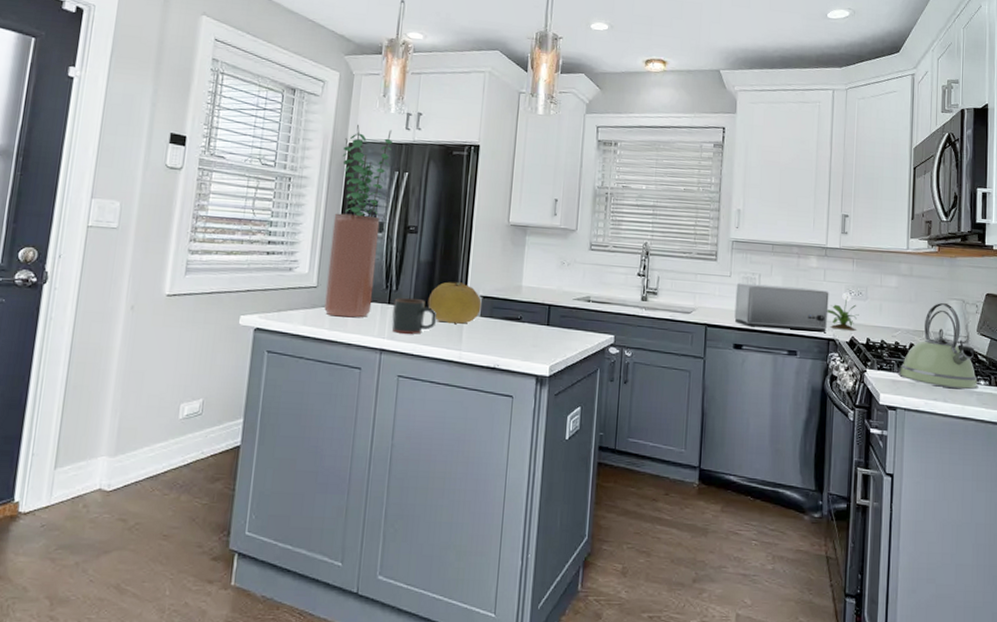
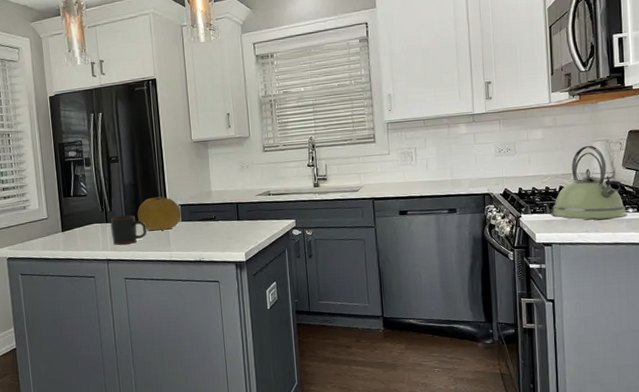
vase: present [324,124,393,318] -> none [45,79,94,240]
toaster: present [734,283,829,333] -> none [395,152,482,196]
potted flower: present [827,290,859,331] -> none [480,148,510,185]

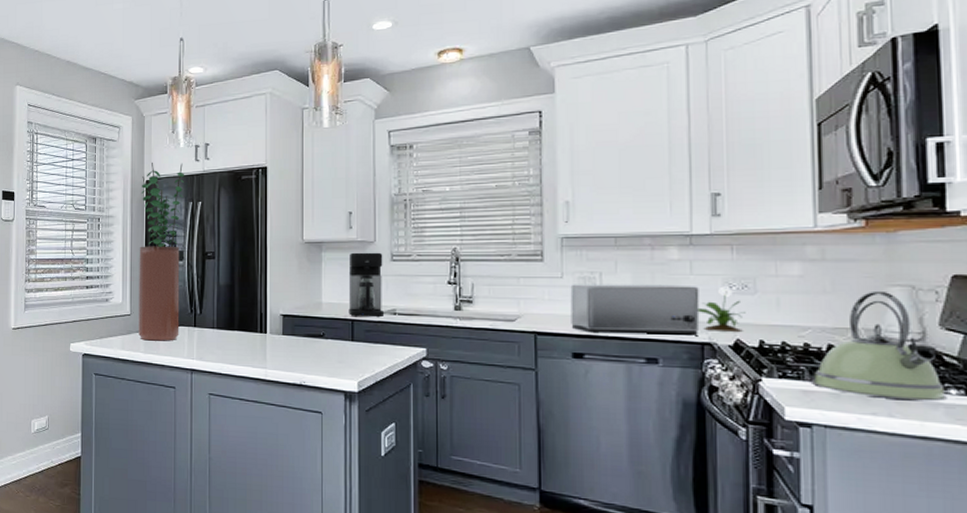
vase: none [45,79,94,240] -> present [138,162,185,341]
mug: present [110,215,147,245] -> none [199,321,239,354]
fruit: present [137,196,181,231] -> none [231,302,282,343]
coffee maker: none [230,145,262,201] -> present [348,252,385,318]
toaster: none [395,152,482,196] -> present [570,284,700,337]
potted flower: none [480,148,510,185] -> present [698,283,746,332]

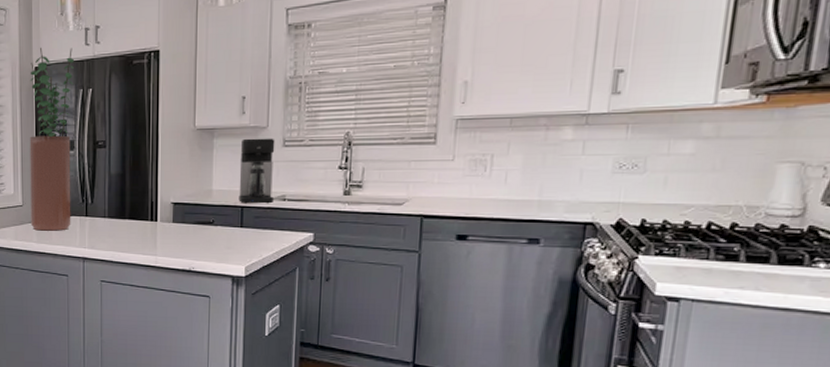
toaster: present [570,284,700,337] -> none [457,165,589,217]
potted flower: present [698,283,746,332] -> none [585,163,632,211]
kettle: present [812,290,947,402] -> none [686,167,815,275]

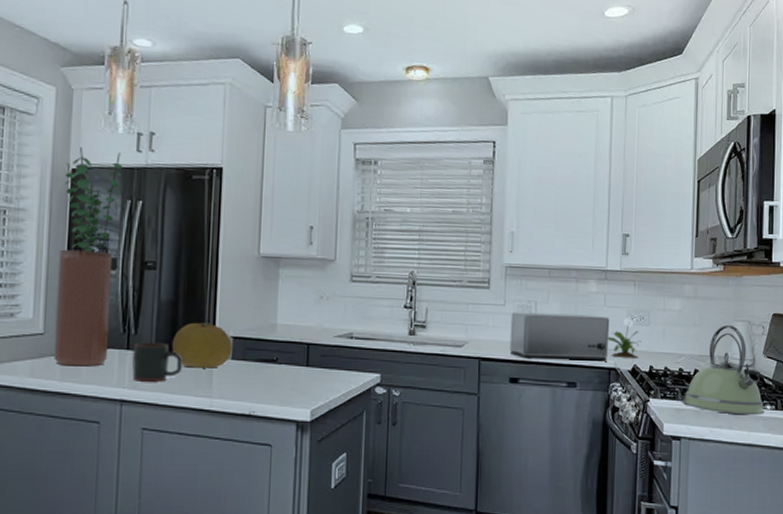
mug: none [91,210,130,243] -> present [132,342,182,382]
fruit: none [122,191,173,231] -> present [172,322,232,368]
coffee maker: present [238,138,275,204] -> none [304,270,343,342]
toaster: none [457,165,589,217] -> present [509,312,610,362]
potted flower: none [585,163,632,211] -> present [608,315,642,358]
kettle: none [686,167,815,275] -> present [683,324,765,415]

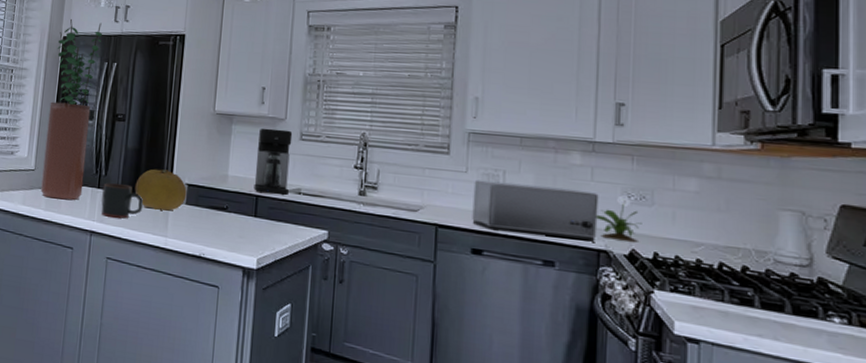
coffee maker: none [304,270,343,342] -> present [254,128,293,196]
kettle: present [683,324,765,415] -> none [702,213,831,329]

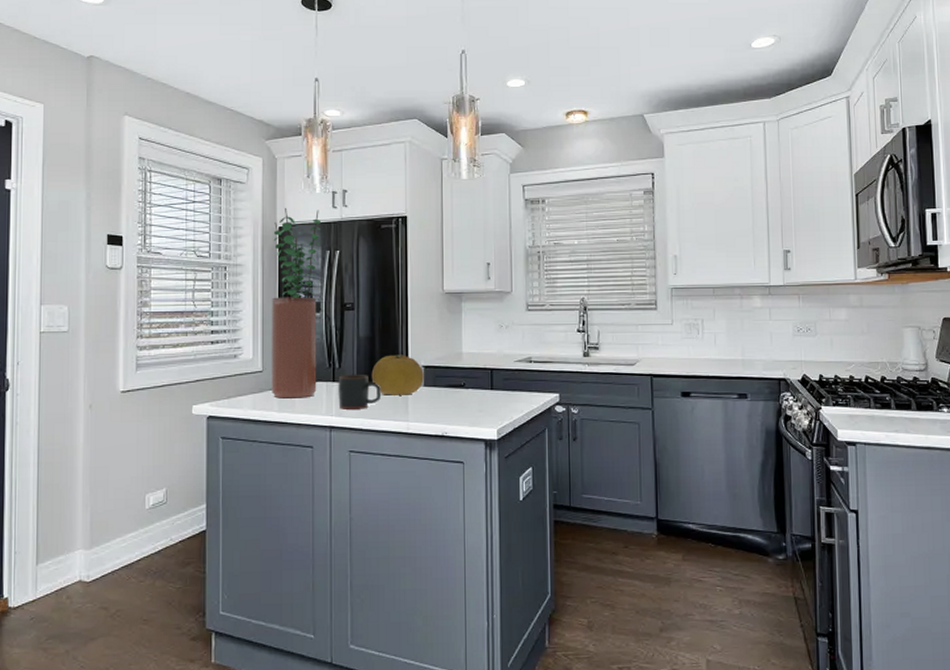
coffee maker: present [254,128,293,196] -> none [487,302,522,366]
toaster: present [472,179,599,243] -> none [679,329,777,375]
potted flower: present [596,193,642,242] -> none [775,327,810,368]

